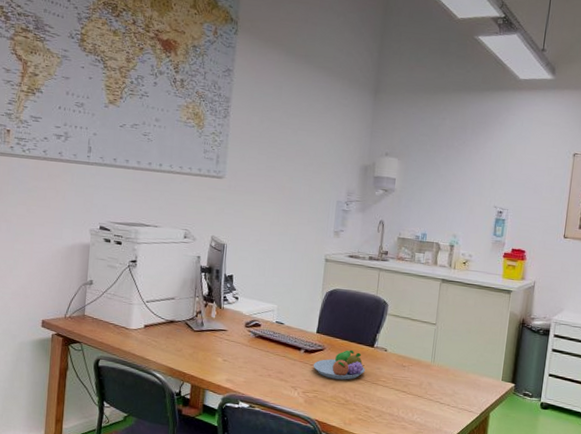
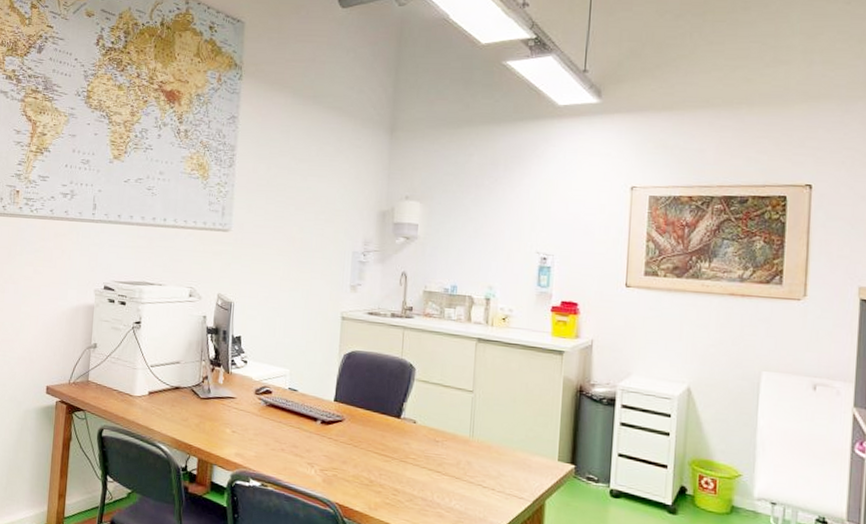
fruit bowl: present [313,350,365,380] -> none [331,421,391,457]

